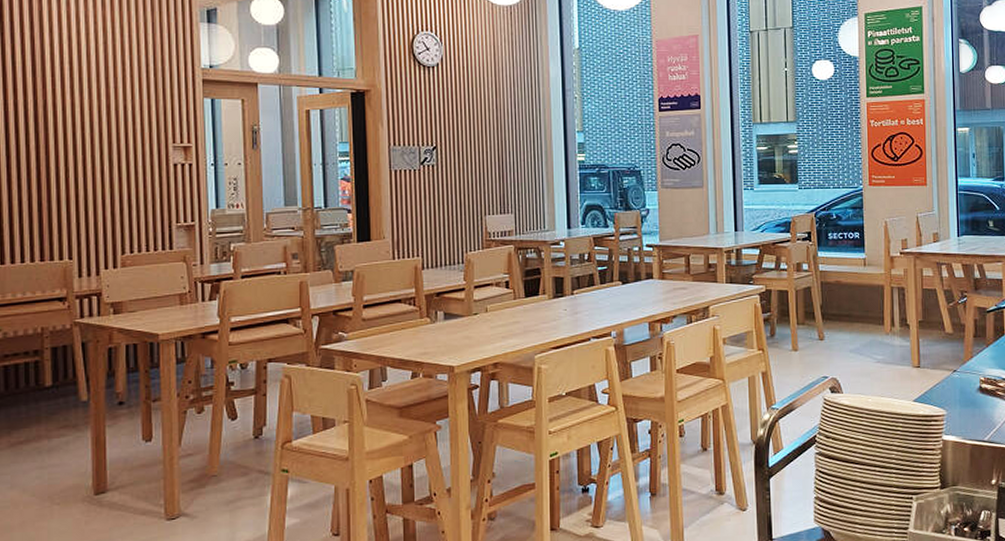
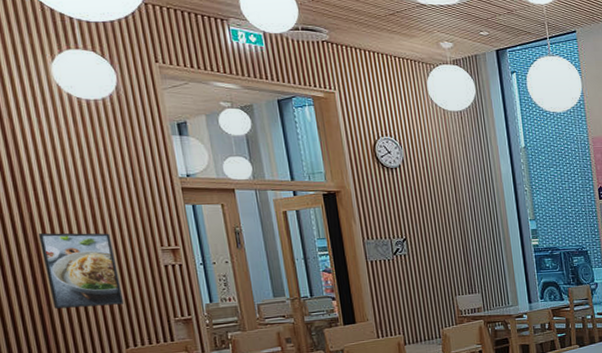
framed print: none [50,123,125,206] -> present [39,233,123,309]

